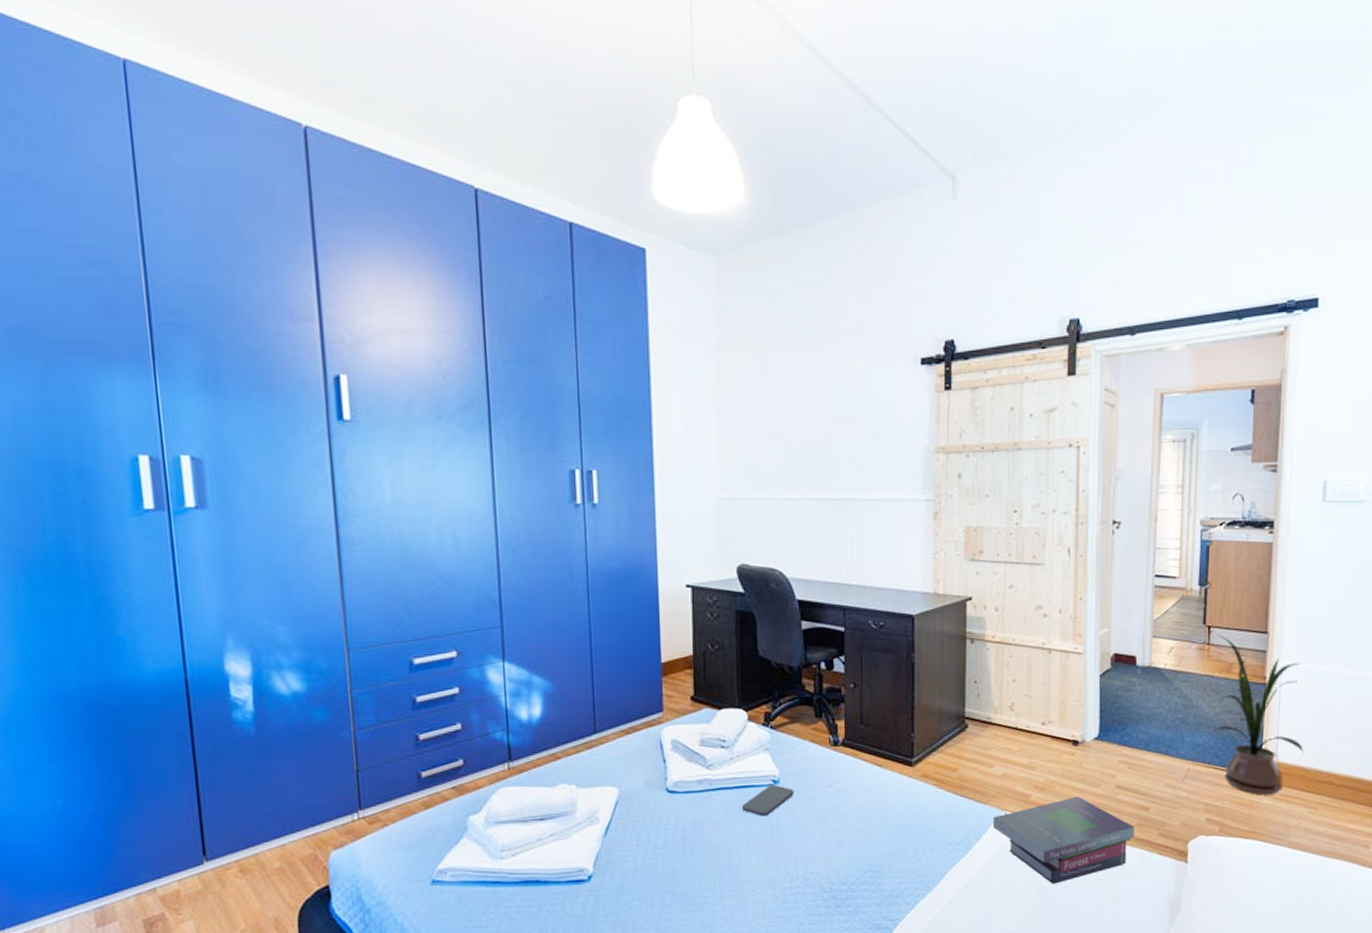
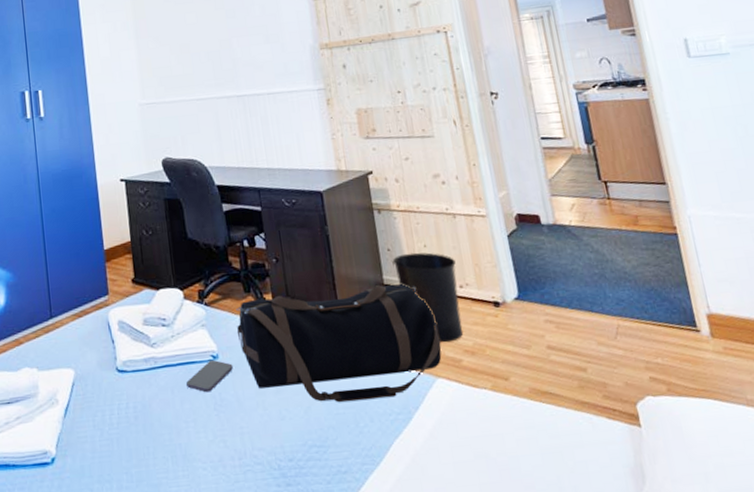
duffel bag: none [802,716,1013,831] -> present [236,284,442,402]
waste bin: none [979,686,1042,777] -> present [393,252,464,342]
books: present [993,796,1135,884] -> none [428,359,578,455]
house plant: present [1214,634,1303,795] -> none [614,188,736,349]

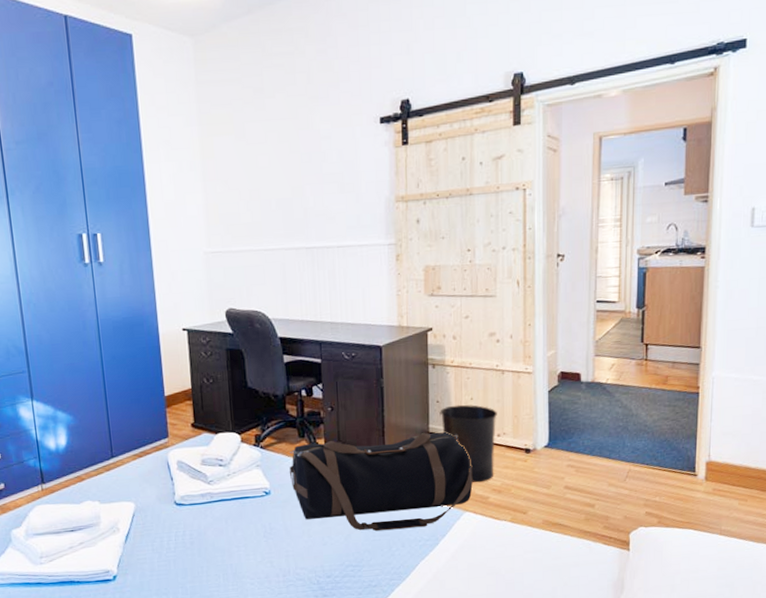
smartphone: present [185,359,233,393] -> none [238,495,283,523]

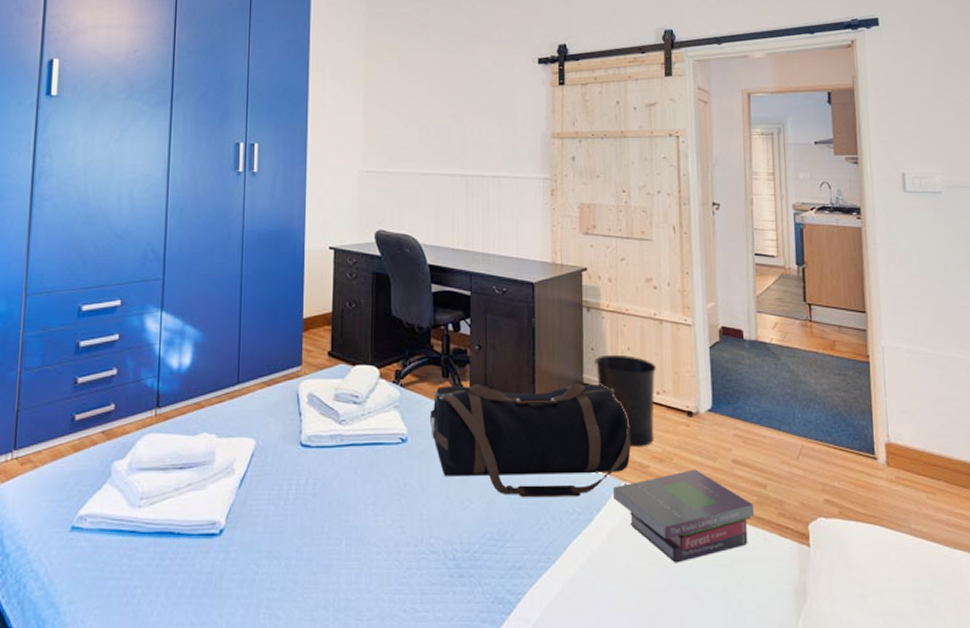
books: none [457,497,582,572] -> present [613,469,755,563]

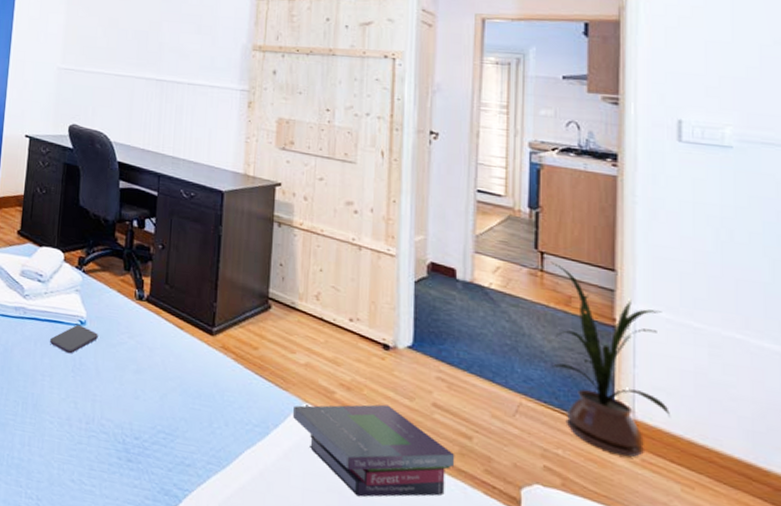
smartphone: none [370,442,421,476] -> present [49,324,98,354]
duffel bag: present [429,382,631,498] -> none [108,278,316,409]
waste bin: present [596,354,656,446] -> none [284,272,351,371]
house plant: none [817,311,914,476] -> present [551,261,670,457]

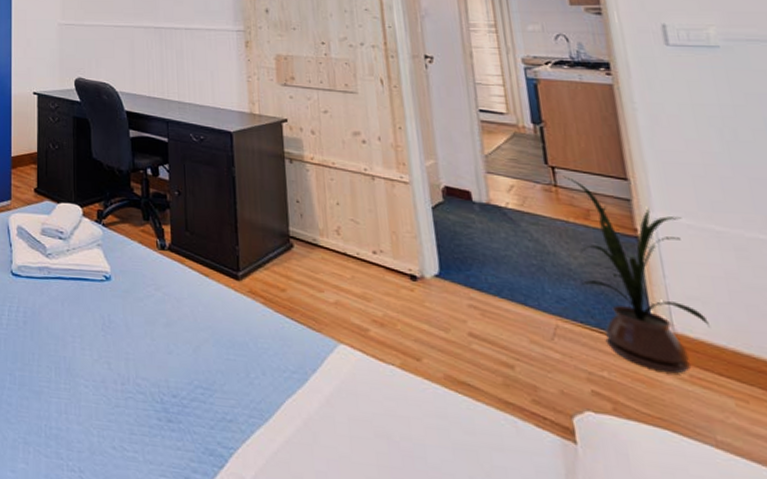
smartphone: present [49,324,98,354] -> none [76,280,125,312]
books: present [293,404,455,497] -> none [329,338,501,441]

